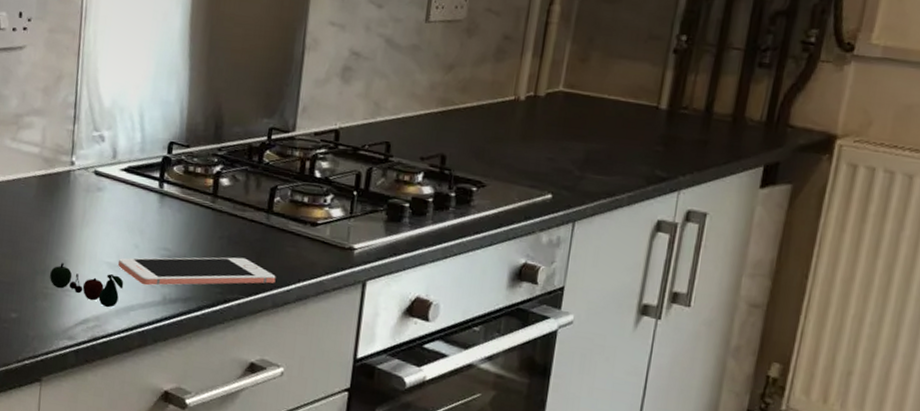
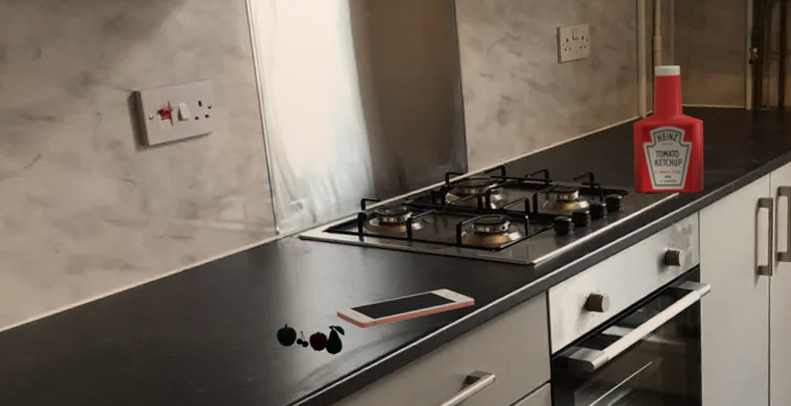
ketchup bottle: none [495,41,599,200] -> present [633,65,704,193]

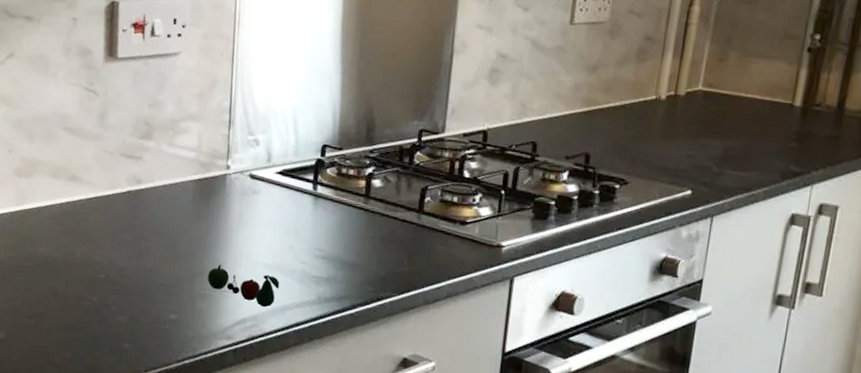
cell phone: present [336,288,475,329] -> none [274,256,427,285]
ketchup bottle: present [633,65,704,193] -> none [637,41,737,195]

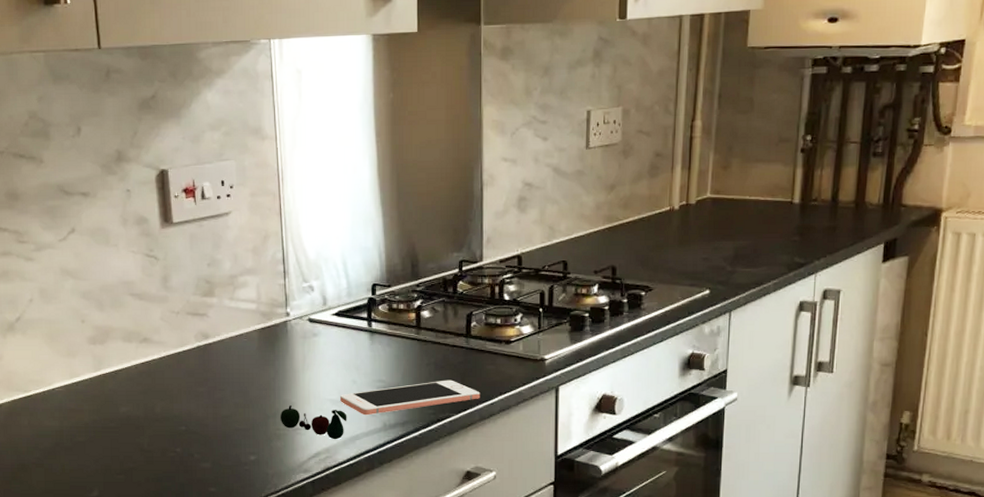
cell phone: none [274,256,427,285] -> present [339,380,480,416]

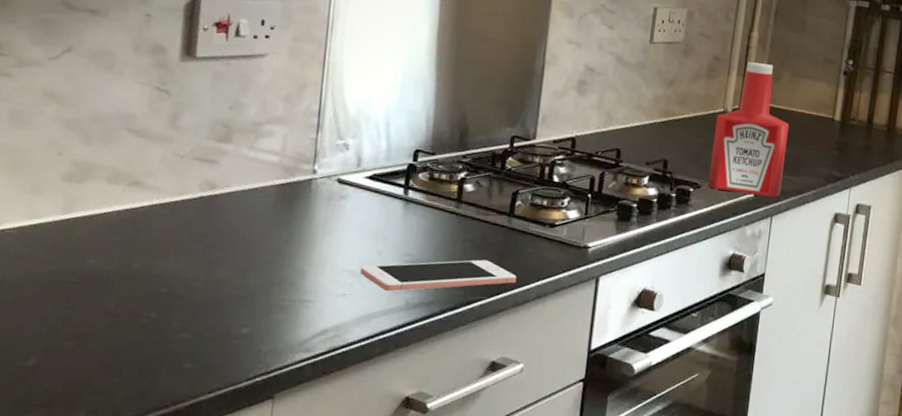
fruit: present [280,405,347,440] -> none [285,273,366,317]
ketchup bottle: none [660,153,743,292] -> present [708,62,790,197]

